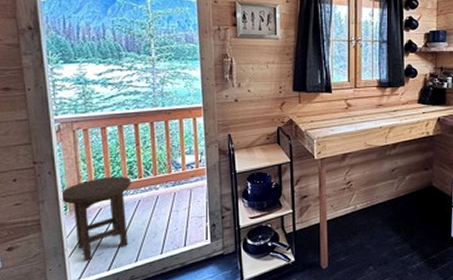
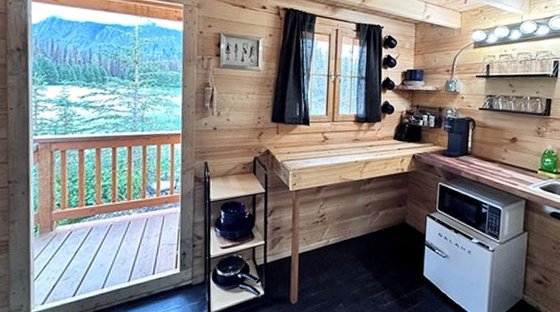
stool: present [60,176,132,261] -> none [31,199,105,285]

